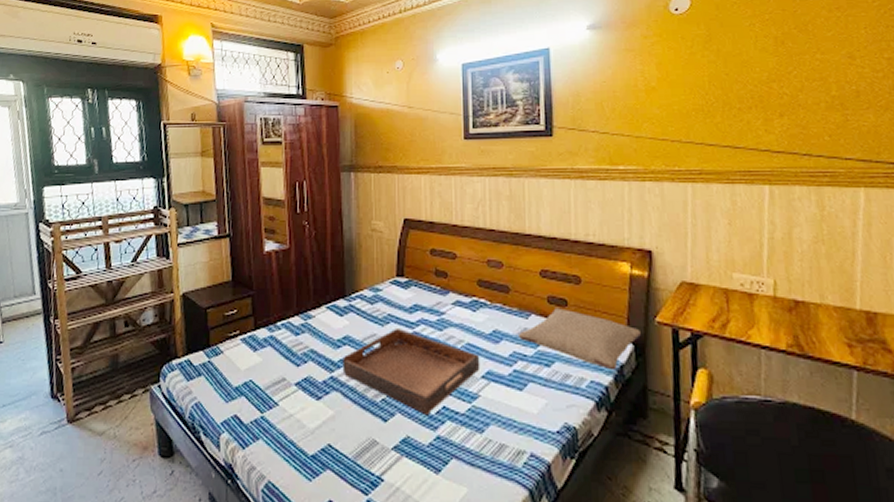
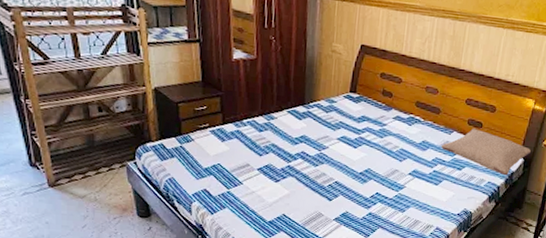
serving tray: present [342,329,480,416] -> none [298,133,410,199]

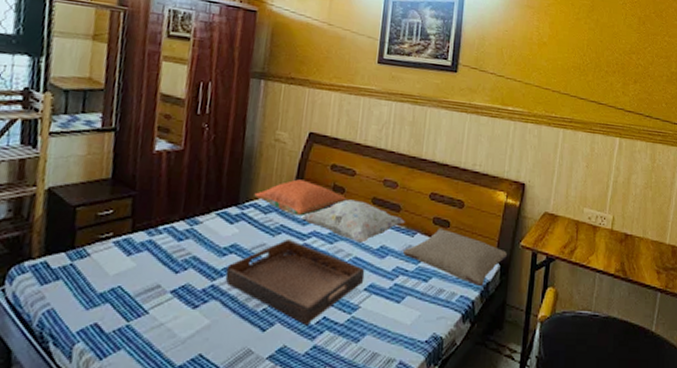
serving tray: none [298,133,410,199] -> present [225,239,365,326]
pillow: none [317,85,393,115] -> present [254,179,346,216]
decorative pillow: none [356,102,444,138] -> present [301,199,405,243]

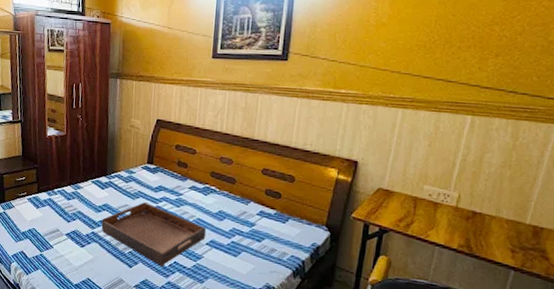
pillow: present [254,179,346,216] -> none [118,156,188,185]
decorative pillow: present [301,199,405,243] -> none [154,173,240,208]
pillow: present [403,228,507,287] -> none [239,199,338,250]

